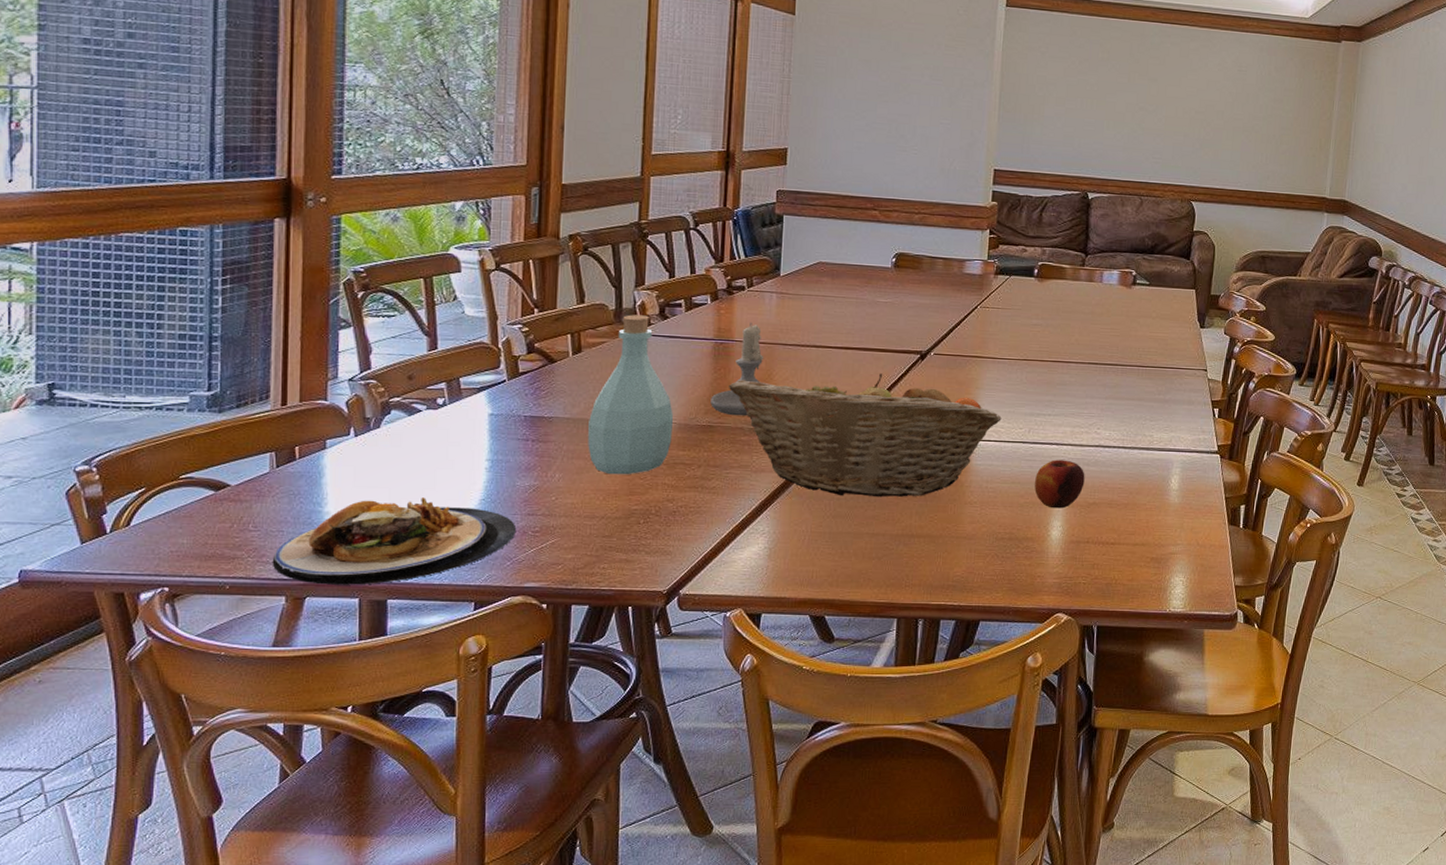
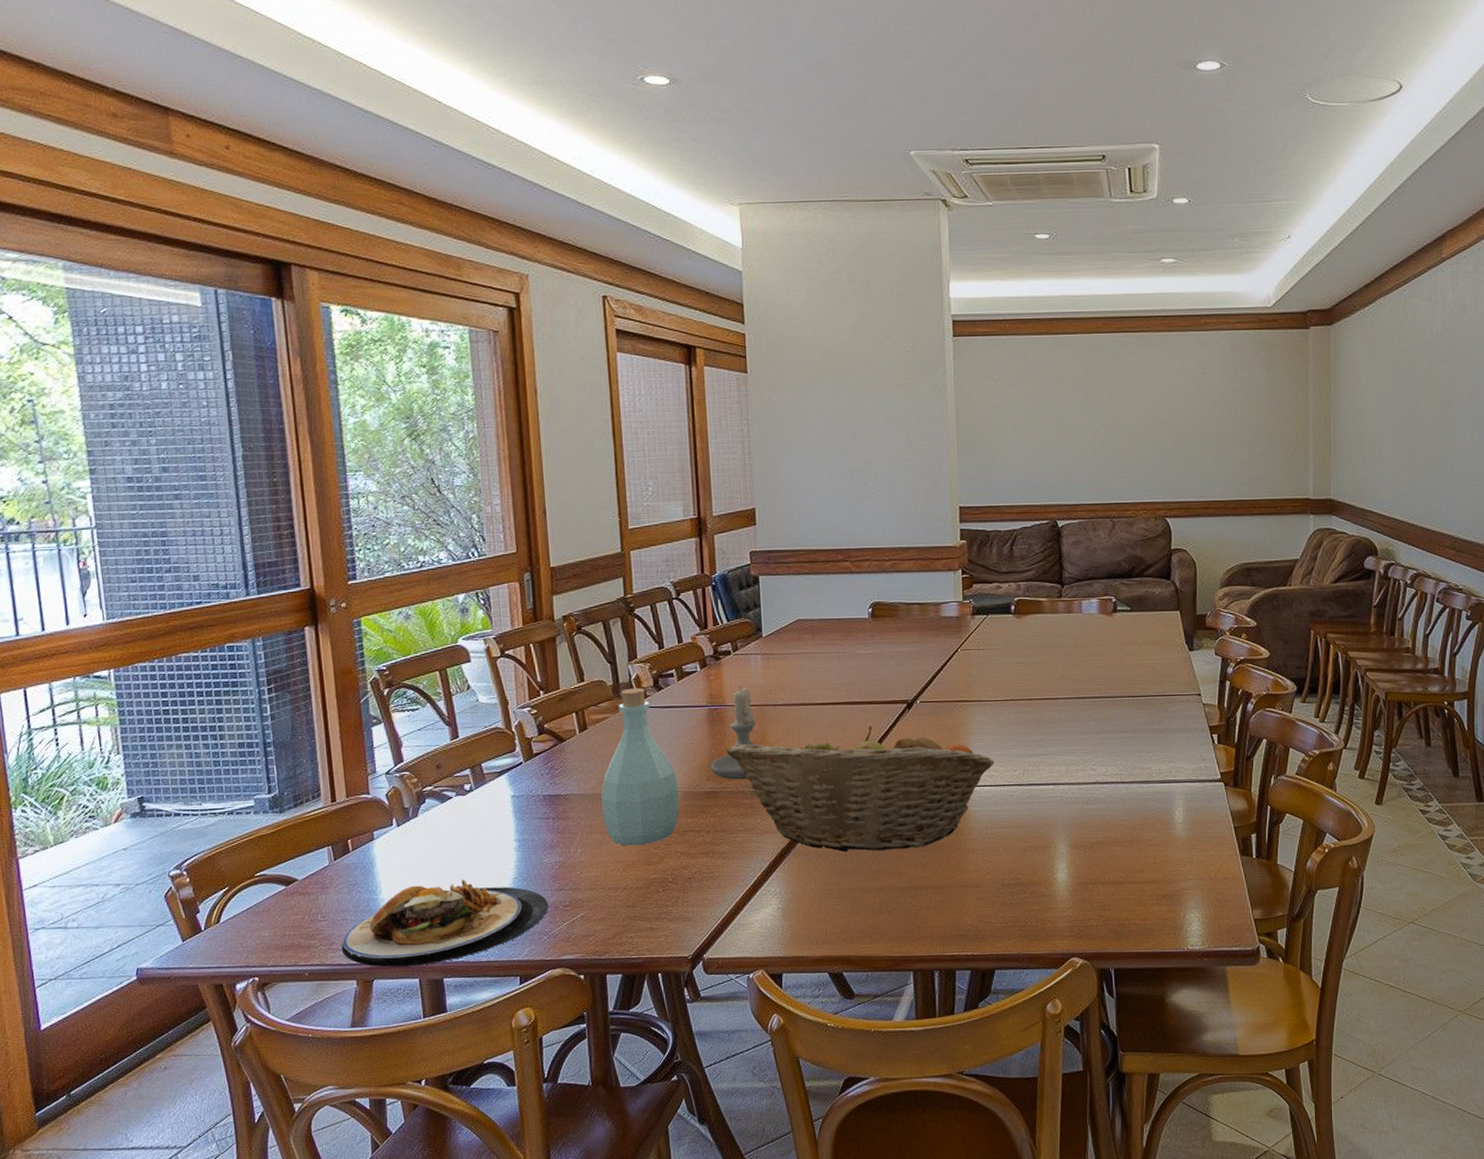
apple: present [1034,459,1085,509] -> none [1035,800,1086,851]

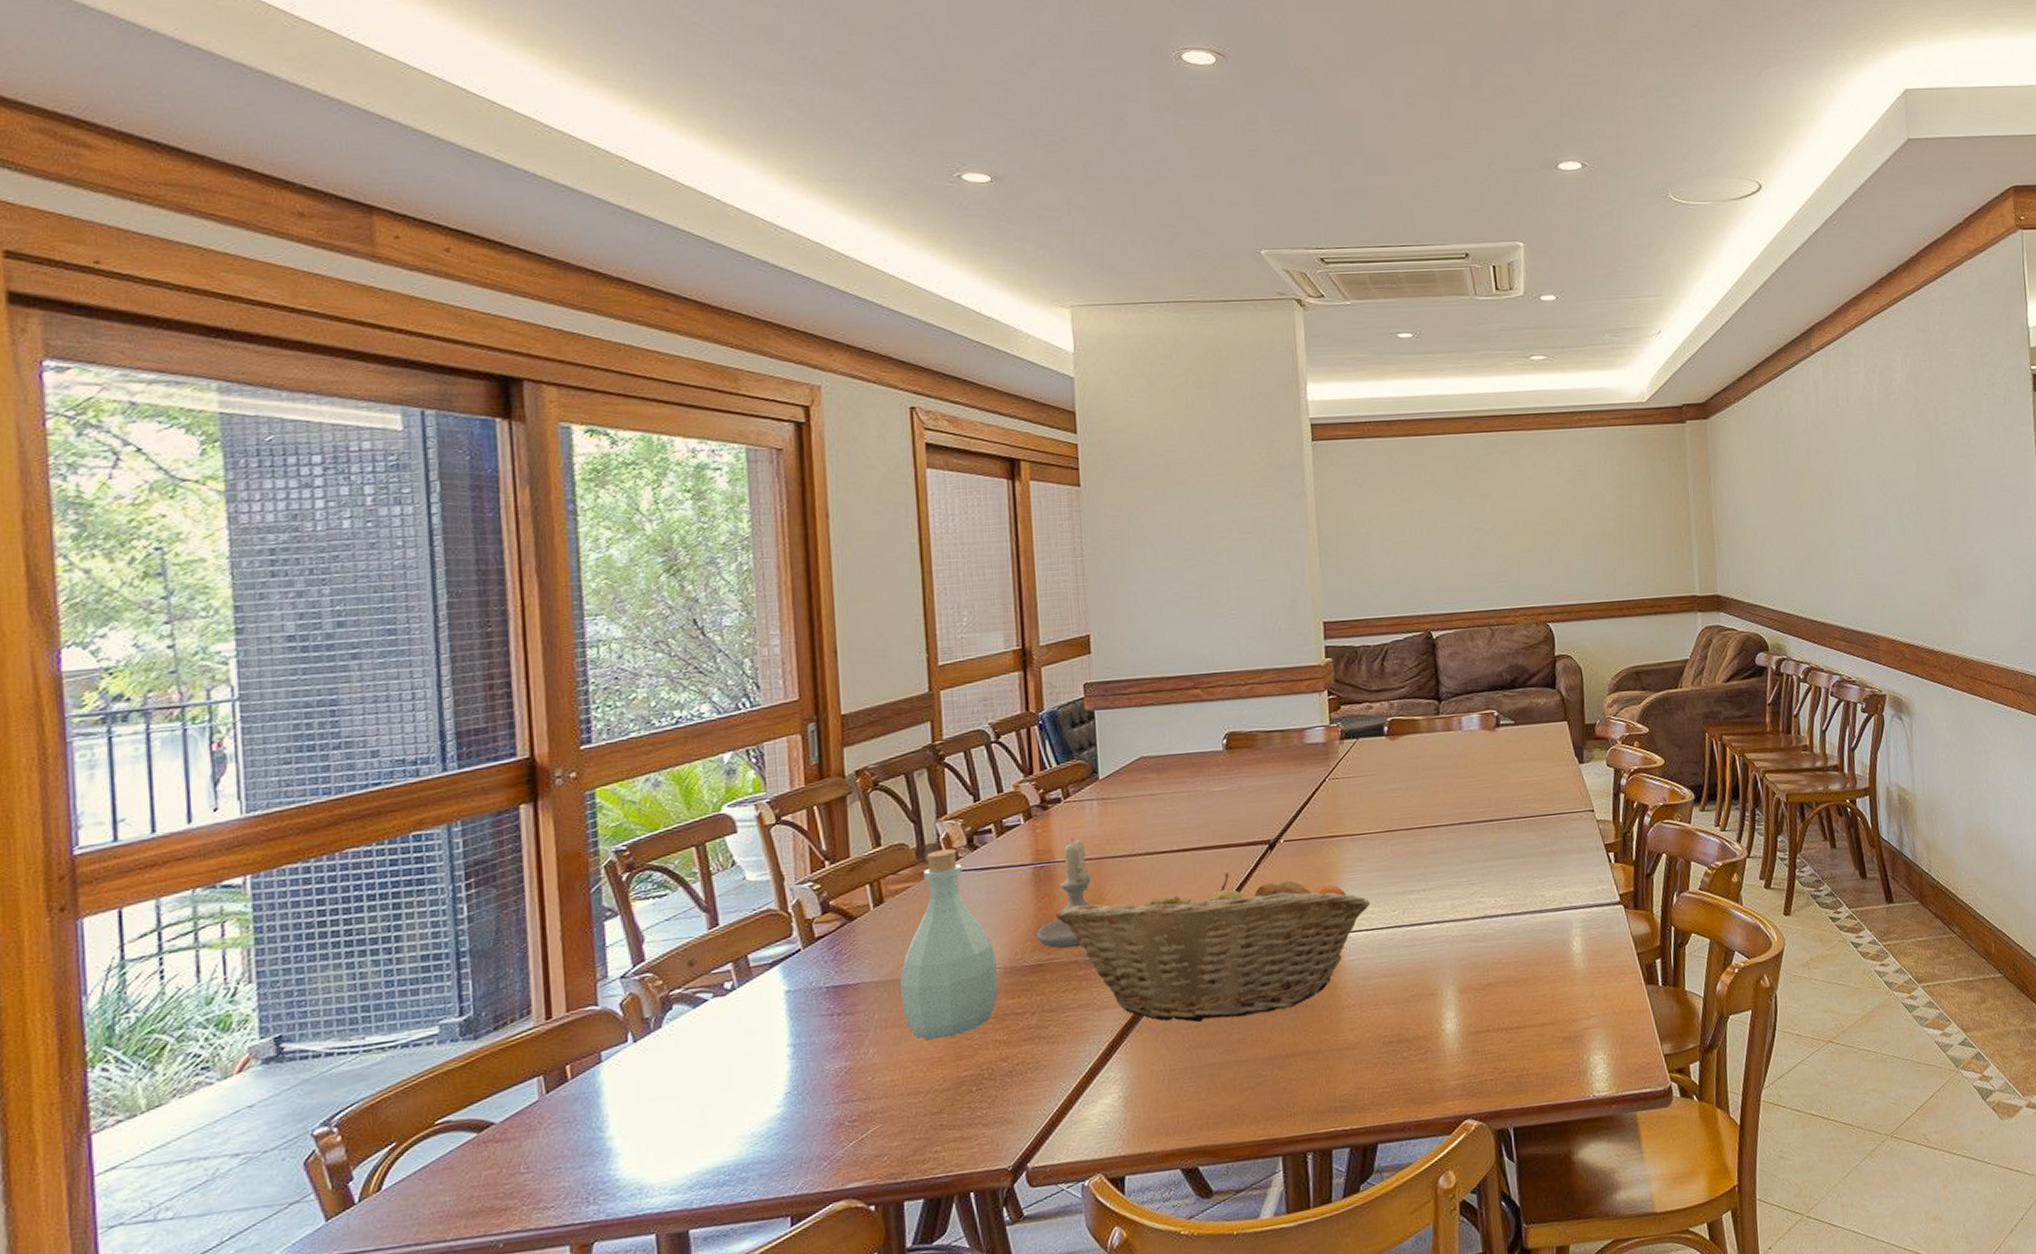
plate: present [341,880,549,967] -> none [550,1101,831,1225]

